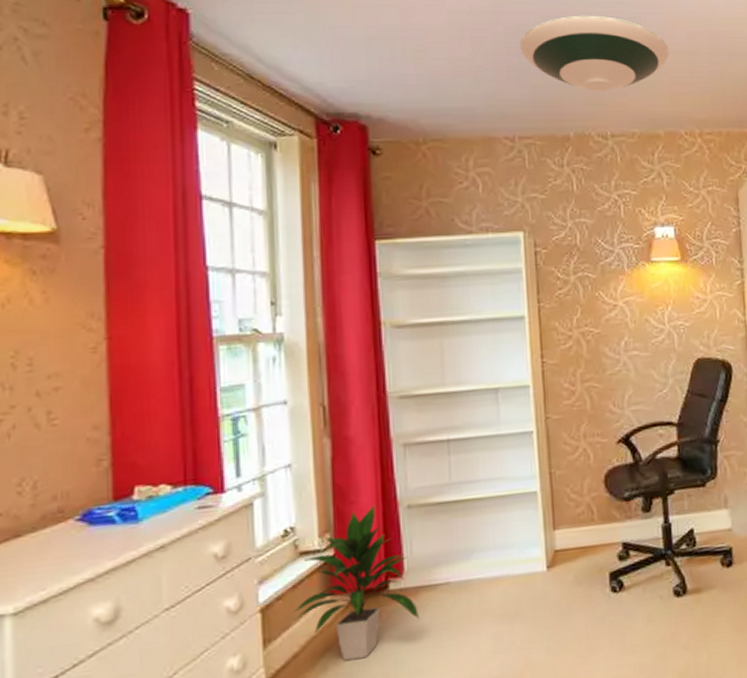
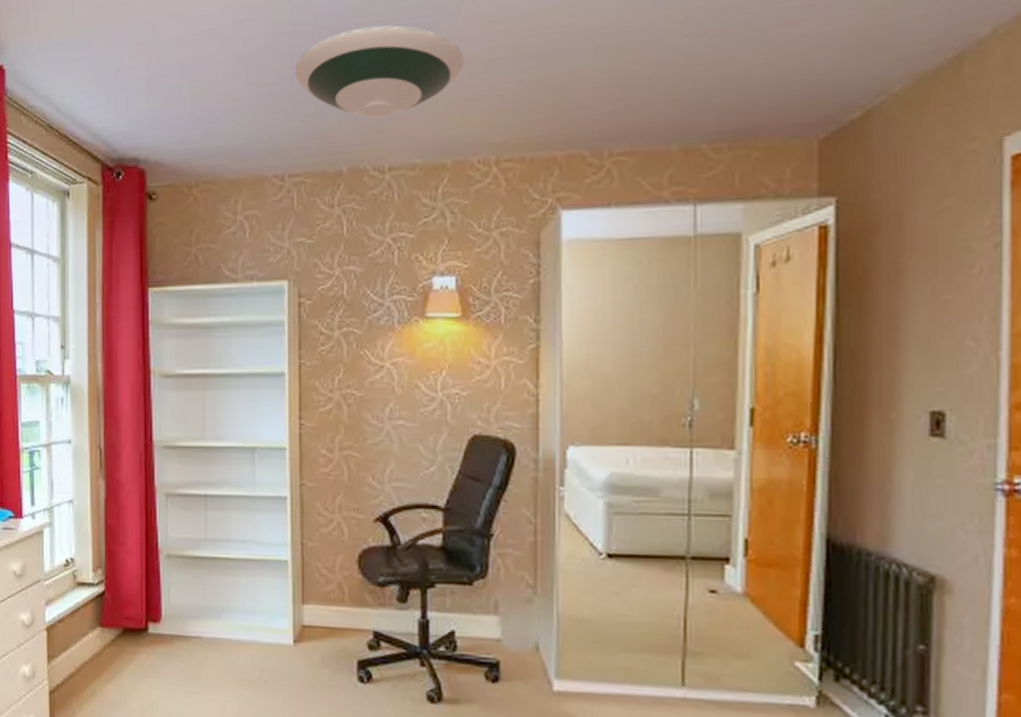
indoor plant: present [294,504,420,662] -> none [71,549,174,692]

